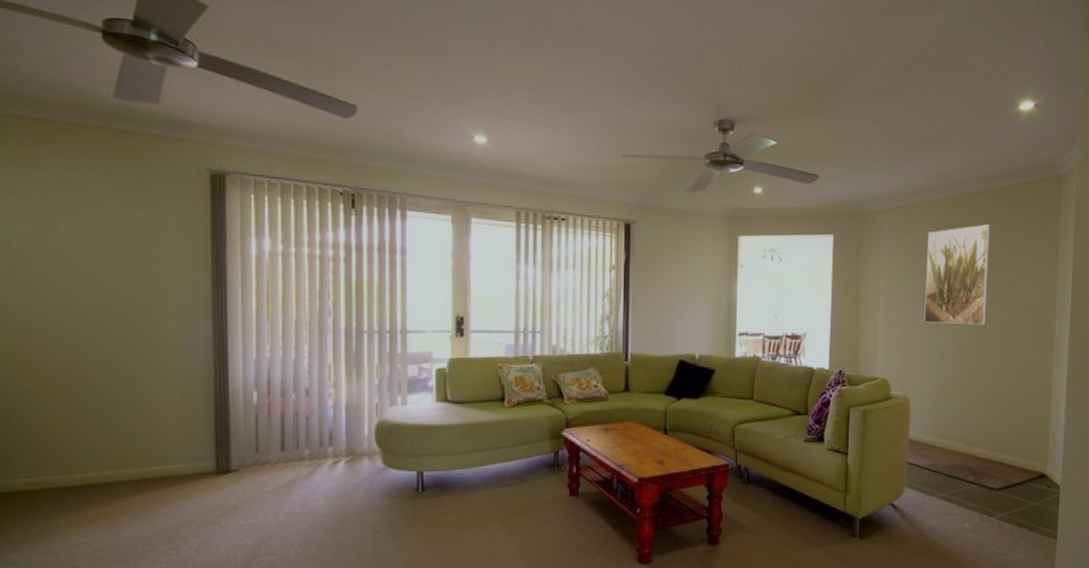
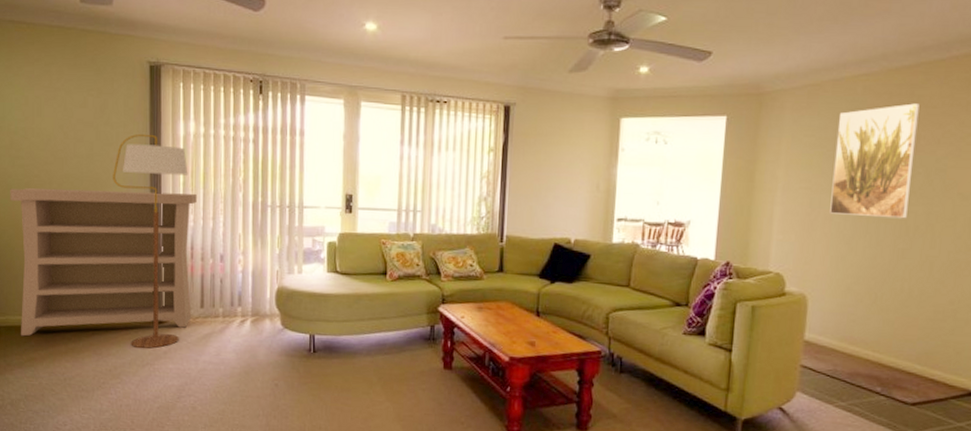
bookshelf: none [11,318,274,504] -> present [10,188,197,336]
floor lamp: none [161,252,263,504] -> present [113,133,188,349]

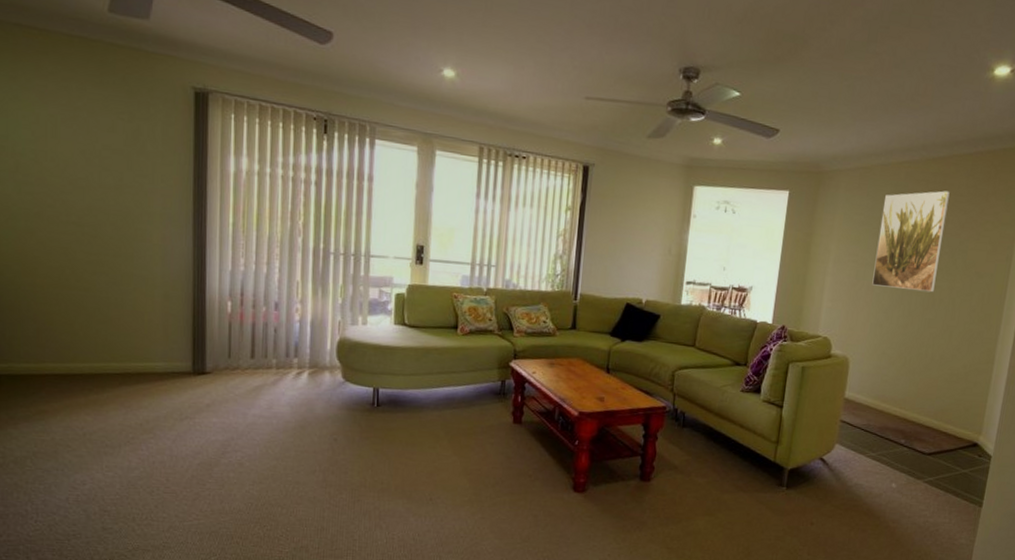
bookshelf: present [10,188,197,336] -> none [15,218,249,387]
floor lamp: present [113,133,188,349] -> none [147,166,239,401]

